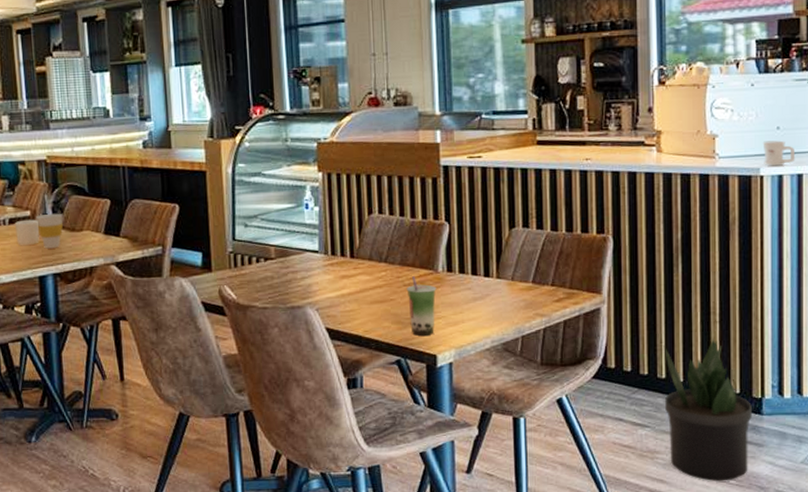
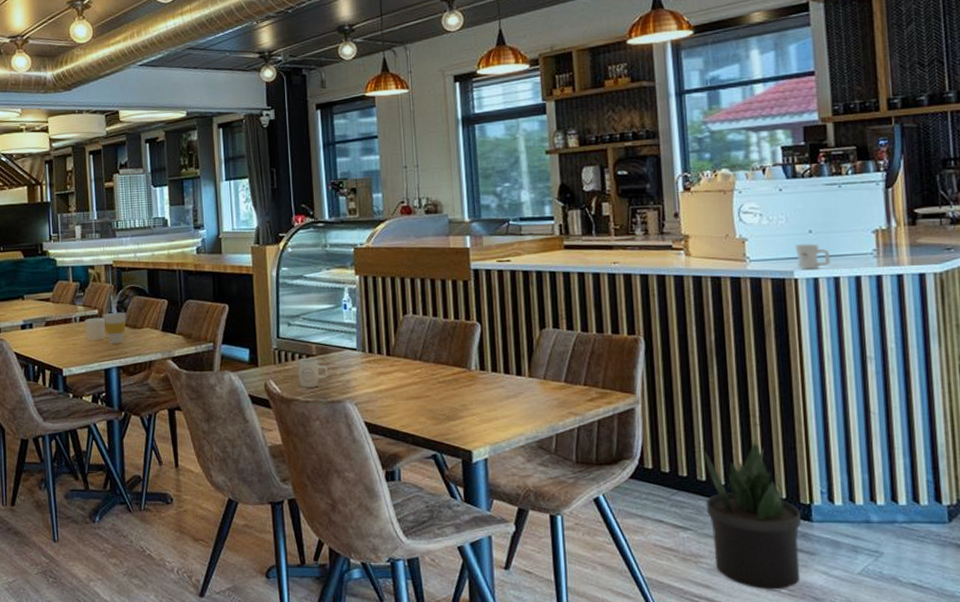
mug: none [255,262,288,294] -> present [297,358,328,388]
beverage cup: present [406,276,437,336] -> none [441,374,470,431]

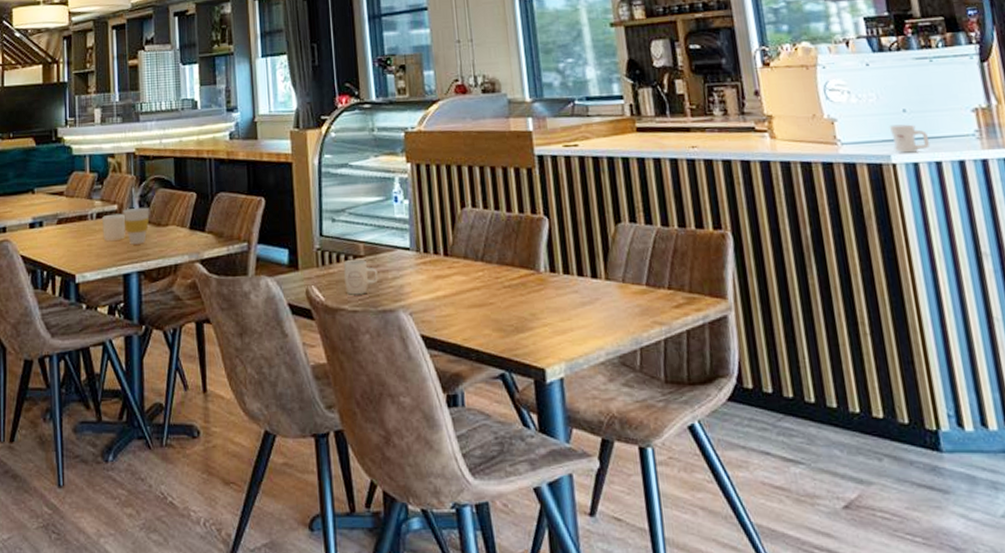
planter: present [702,441,801,589] -> none [807,354,935,537]

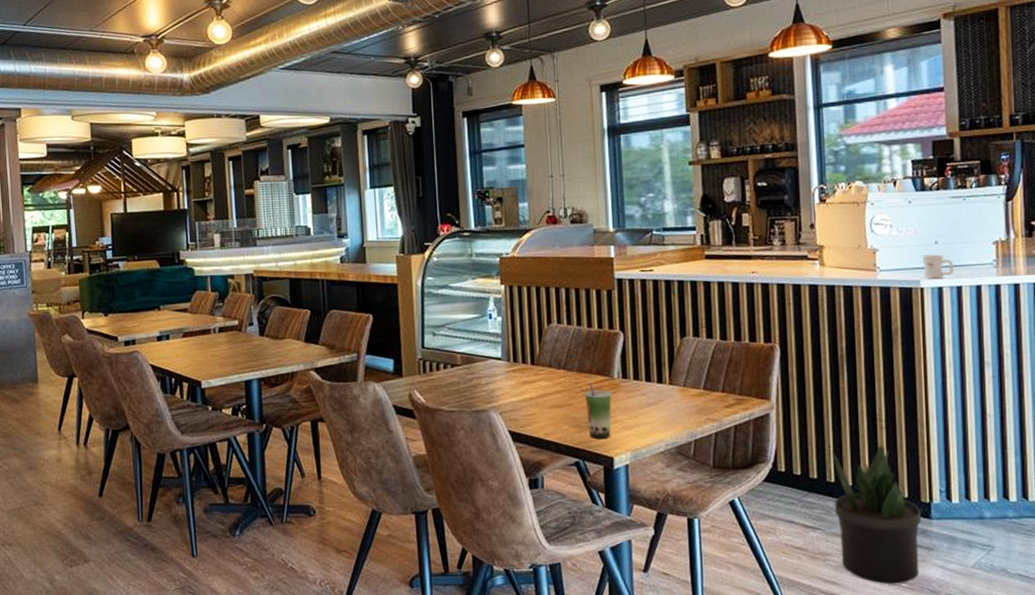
mug: present [102,213,126,242] -> none [224,328,246,353]
cup: present [123,207,150,245] -> none [243,322,268,355]
mug: present [343,260,378,295] -> none [442,368,473,398]
beverage cup: none [506,277,541,346] -> present [584,382,613,439]
planter: none [807,354,935,537] -> present [832,444,921,584]

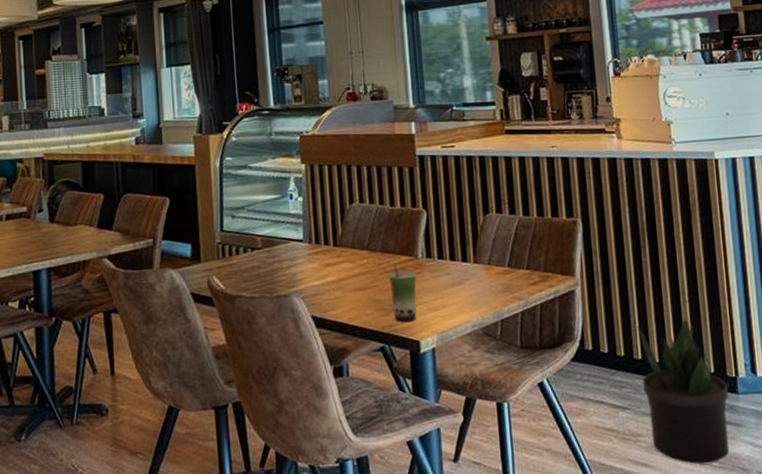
mug: present [921,254,955,279] -> none [714,125,746,150]

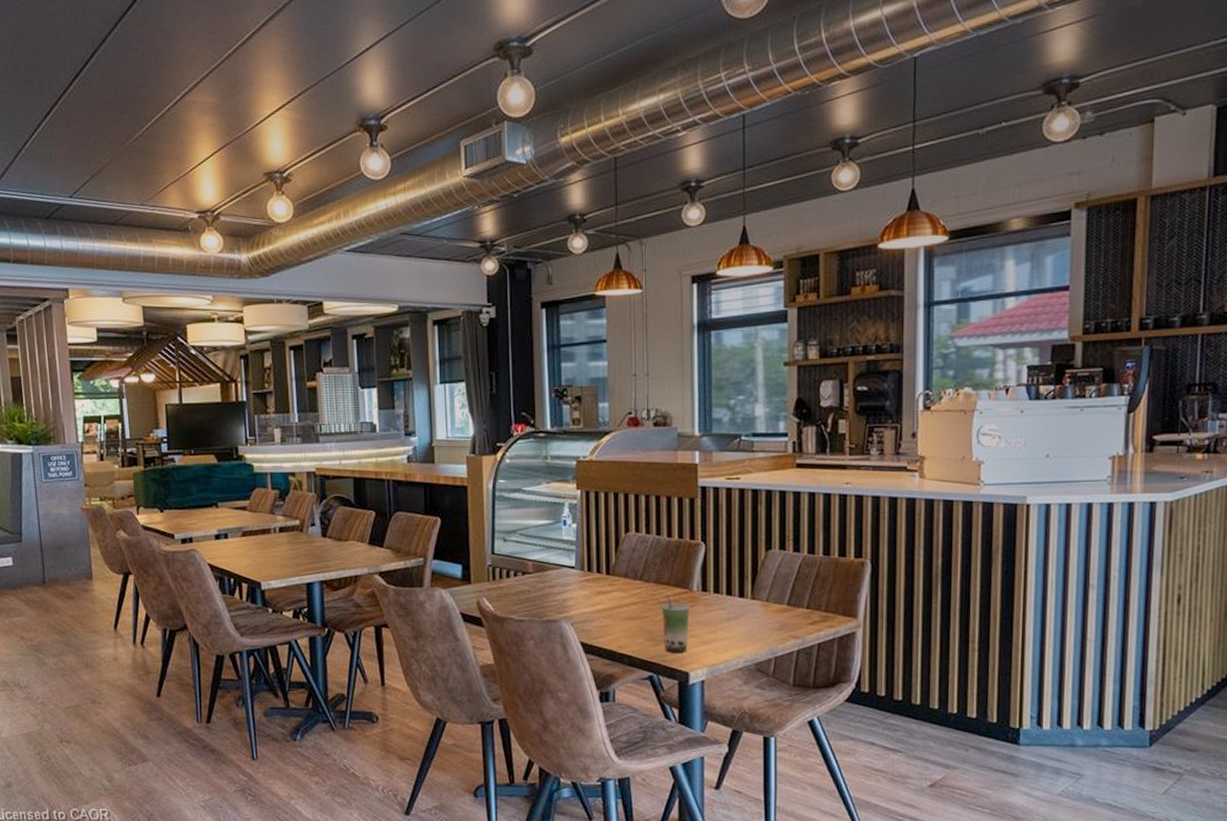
planter: present [637,318,730,464] -> none [918,667,1009,808]

